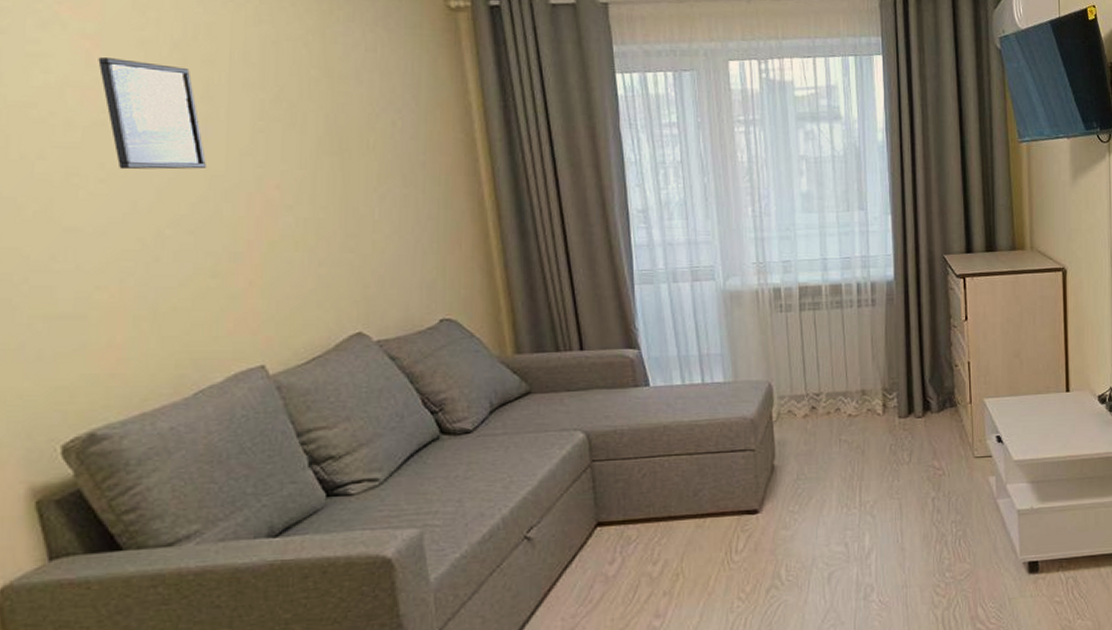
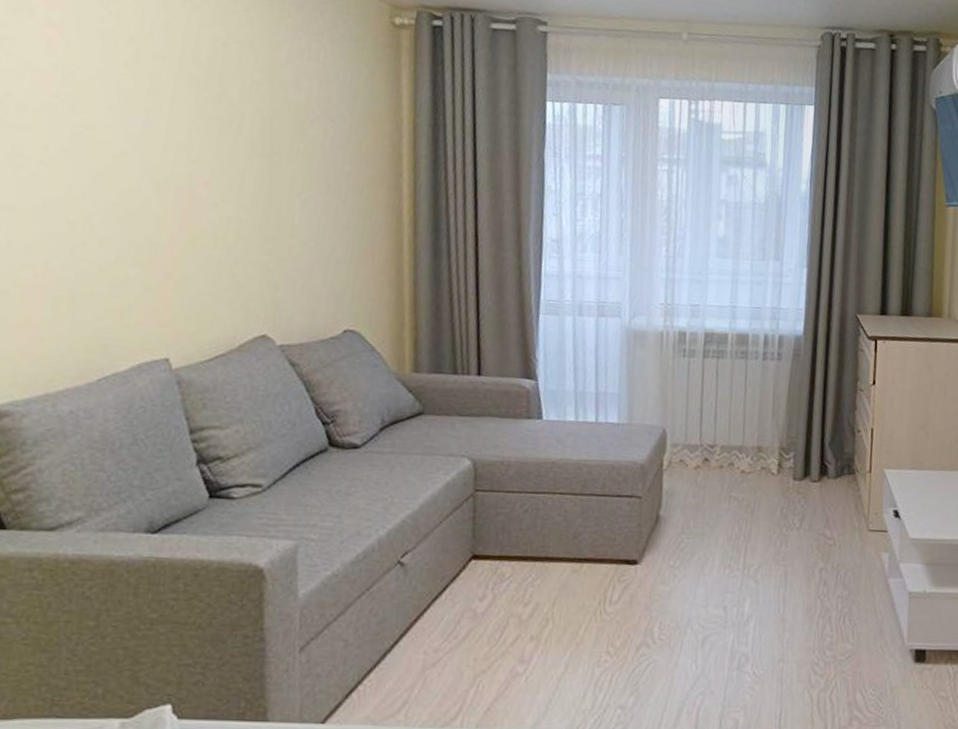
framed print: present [98,57,207,170] -> none [58,45,144,160]

